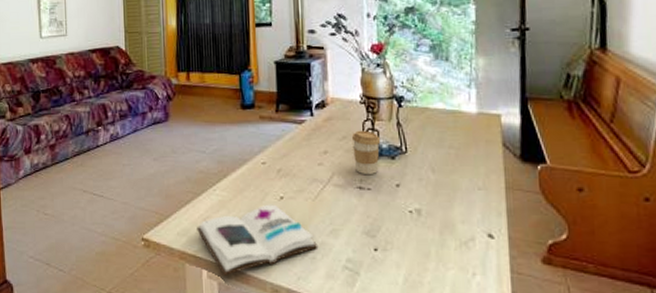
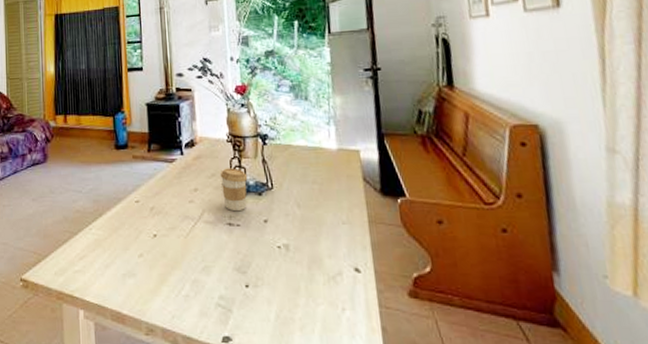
book: present [197,204,319,277] -> none [74,242,192,317]

